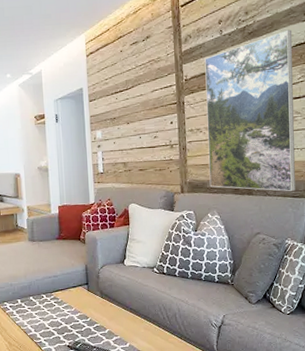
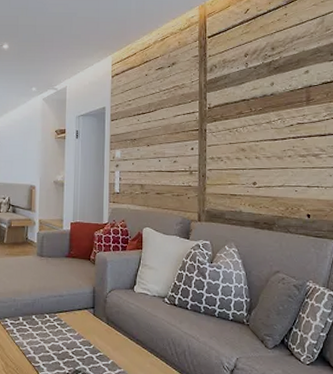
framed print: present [205,29,295,192] -> none [228,68,319,231]

